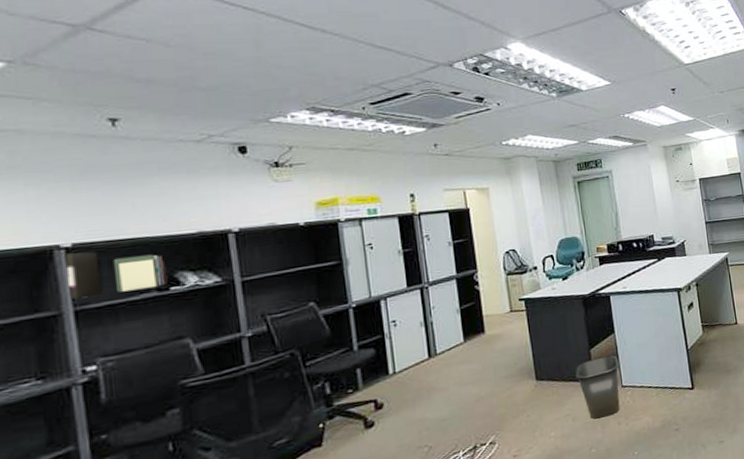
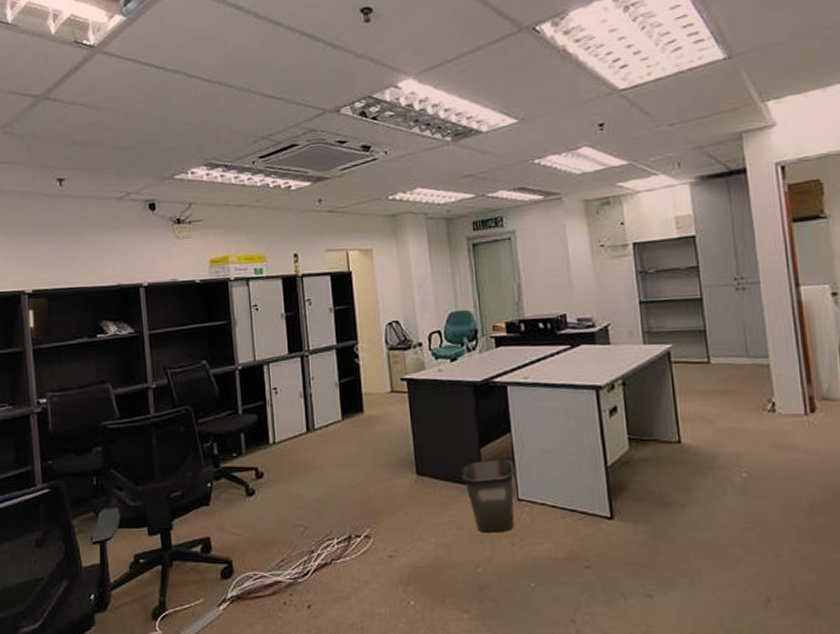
books: present [113,254,168,292] -> none [58,303,95,336]

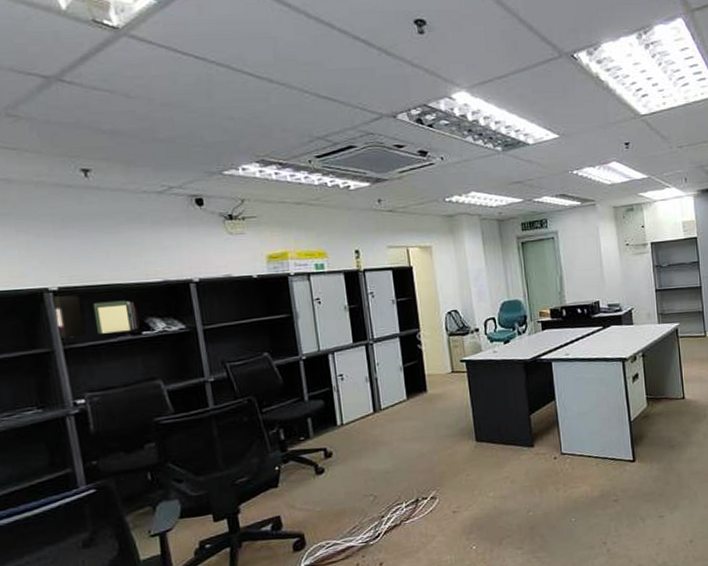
books: none [58,303,95,336] -> present [92,300,140,334]
waste bin: present [461,459,515,533] -> none [515,422,559,484]

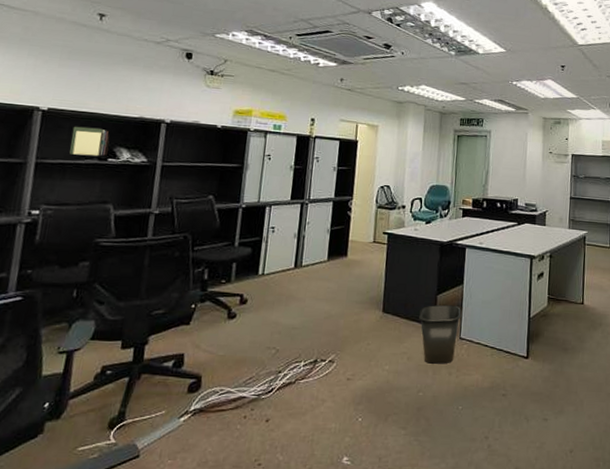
binder: present [53,295,86,339] -> none [35,115,63,154]
waste bin: none [515,422,559,484] -> present [419,304,462,364]

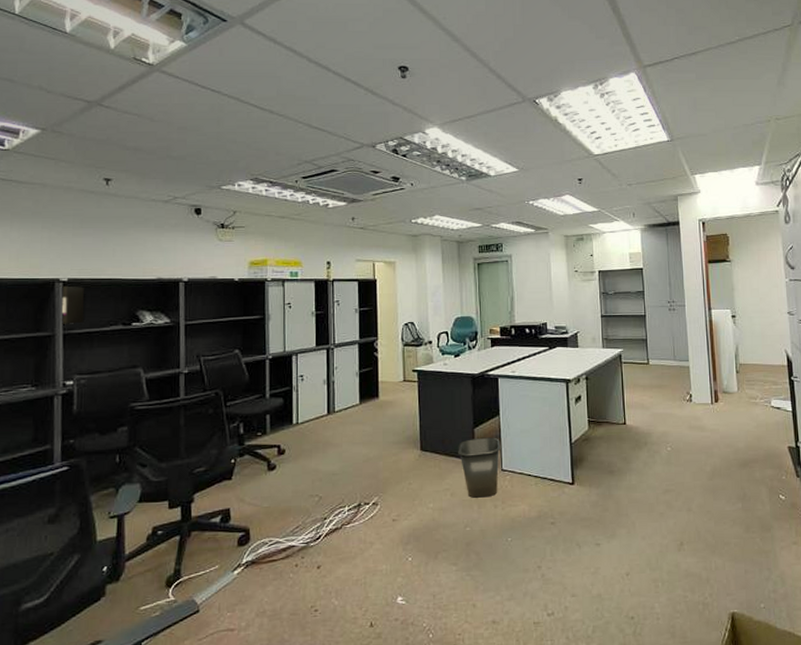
binder: none [35,115,63,154] -> present [61,286,85,324]
books: present [69,126,110,156] -> none [94,293,131,322]

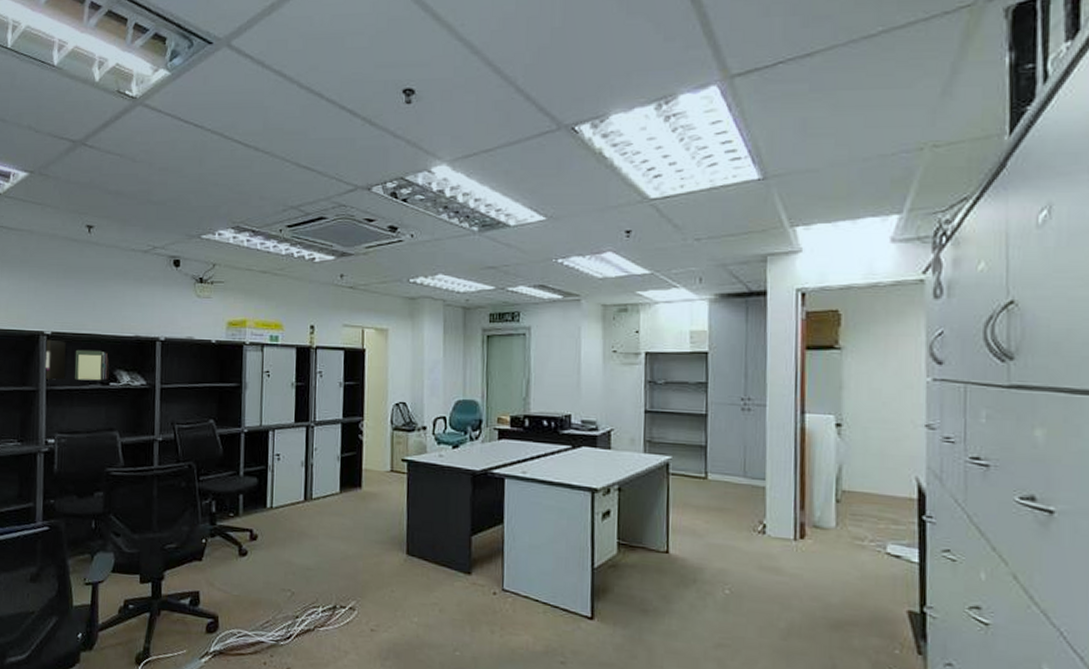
books: none [94,293,131,322] -> present [75,349,109,381]
waste bin: present [458,437,501,498] -> none [451,548,503,620]

